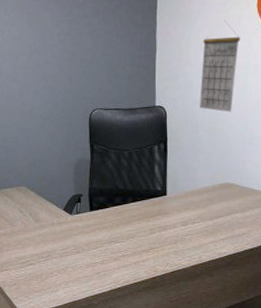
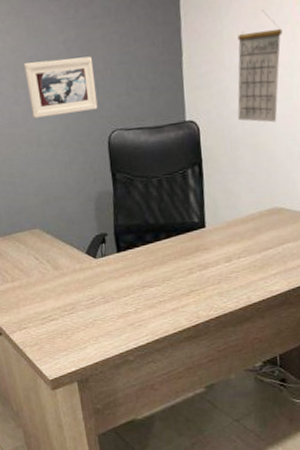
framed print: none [24,47,83,95] -> present [24,56,98,119]

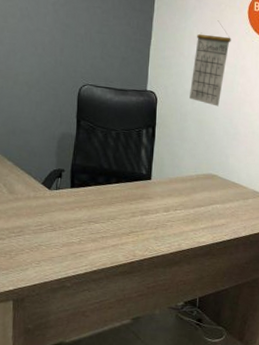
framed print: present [24,56,98,119] -> none [13,12,76,64]

